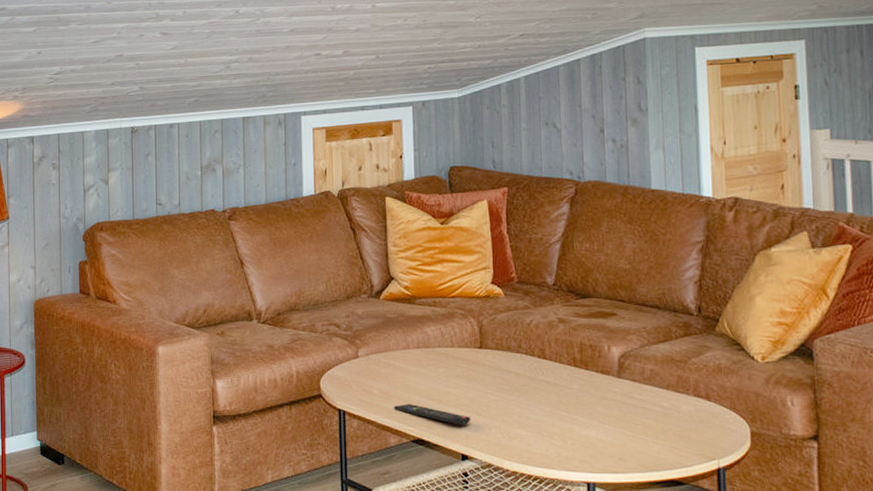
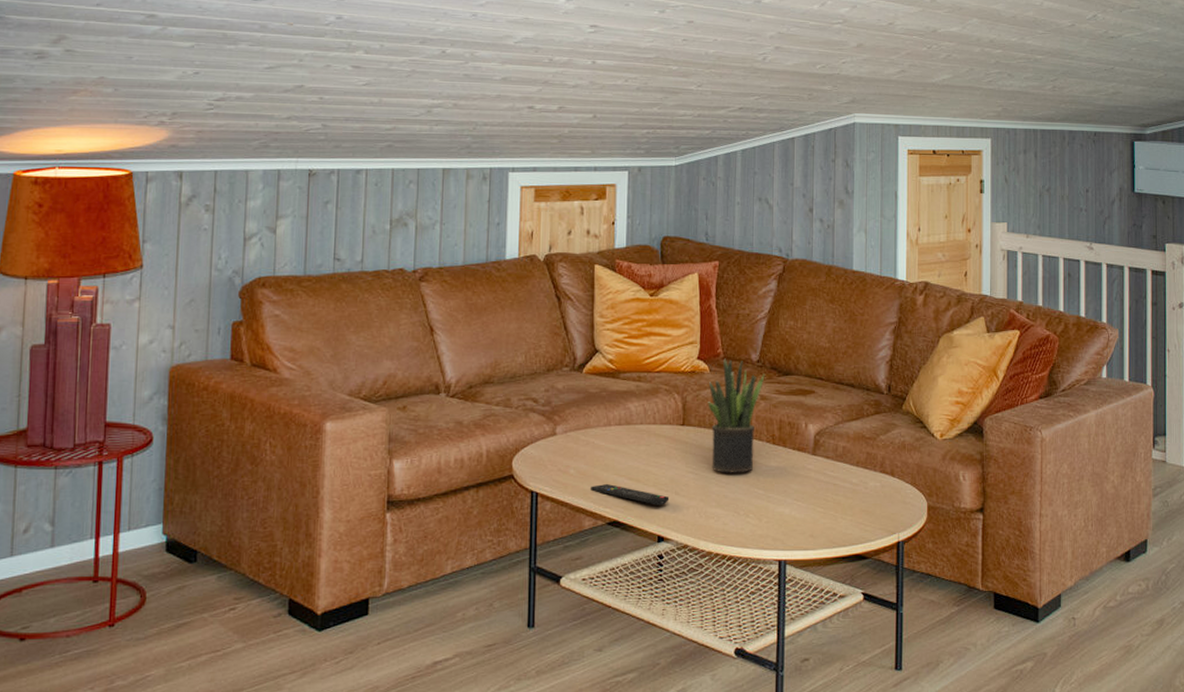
potted plant: none [504,282,562,395] -> present [708,358,765,473]

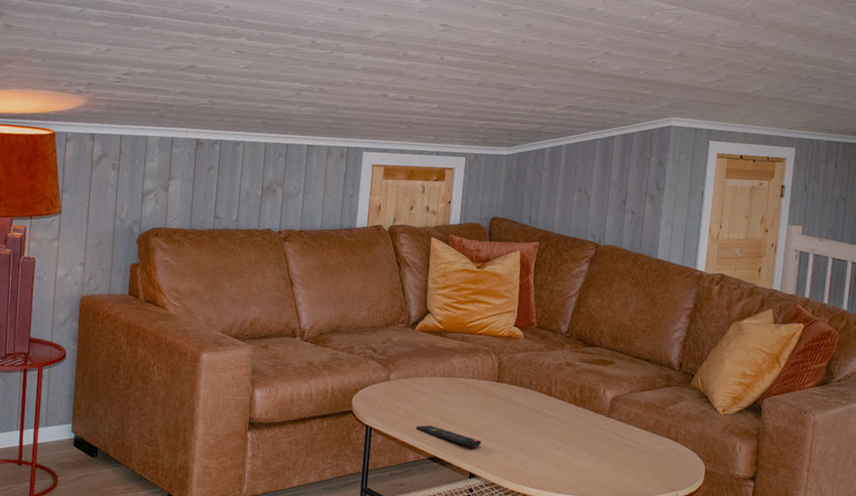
potted plant: present [708,358,765,473] -> none [519,327,572,427]

